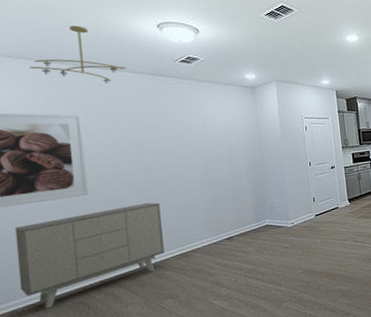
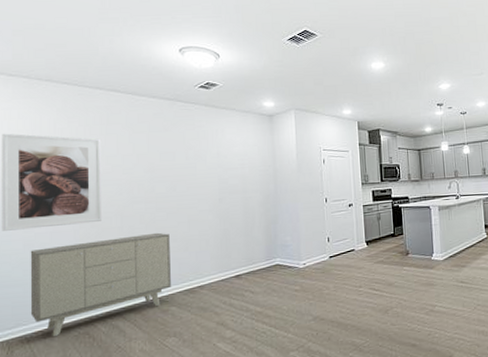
ceiling light fixture: present [29,25,126,84] -> none [56,49,146,108]

